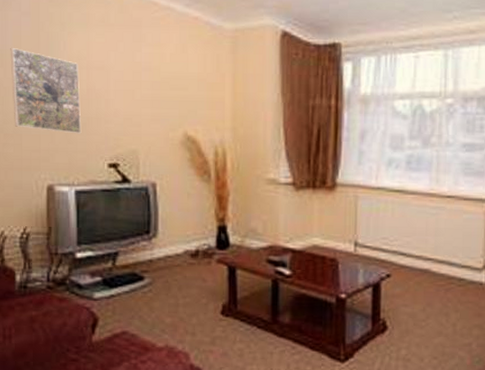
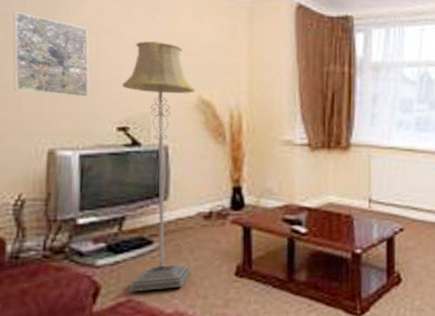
floor lamp: none [112,75,180,325] -> present [122,41,194,292]

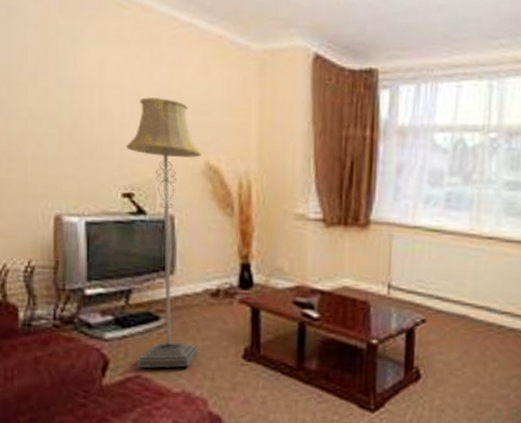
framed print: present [12,11,89,98] -> none [15,62,93,160]

